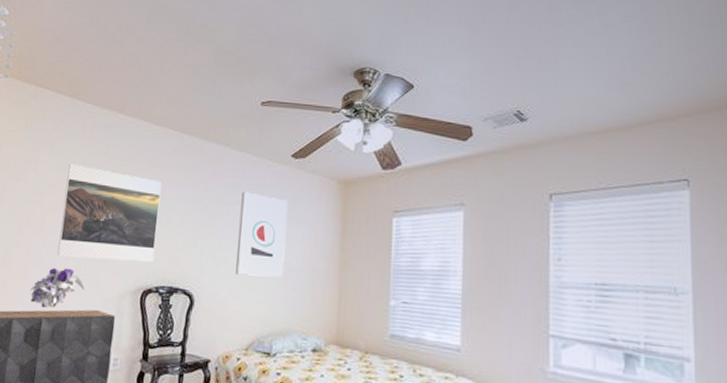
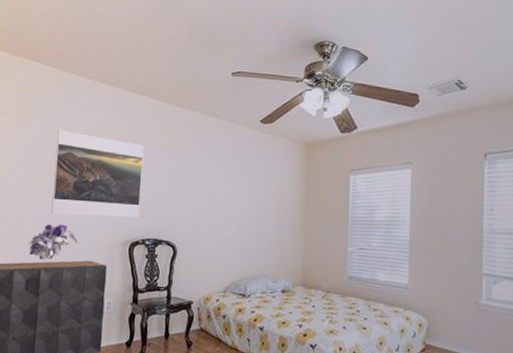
wall art: present [235,192,288,278] -> none [213,154,258,230]

